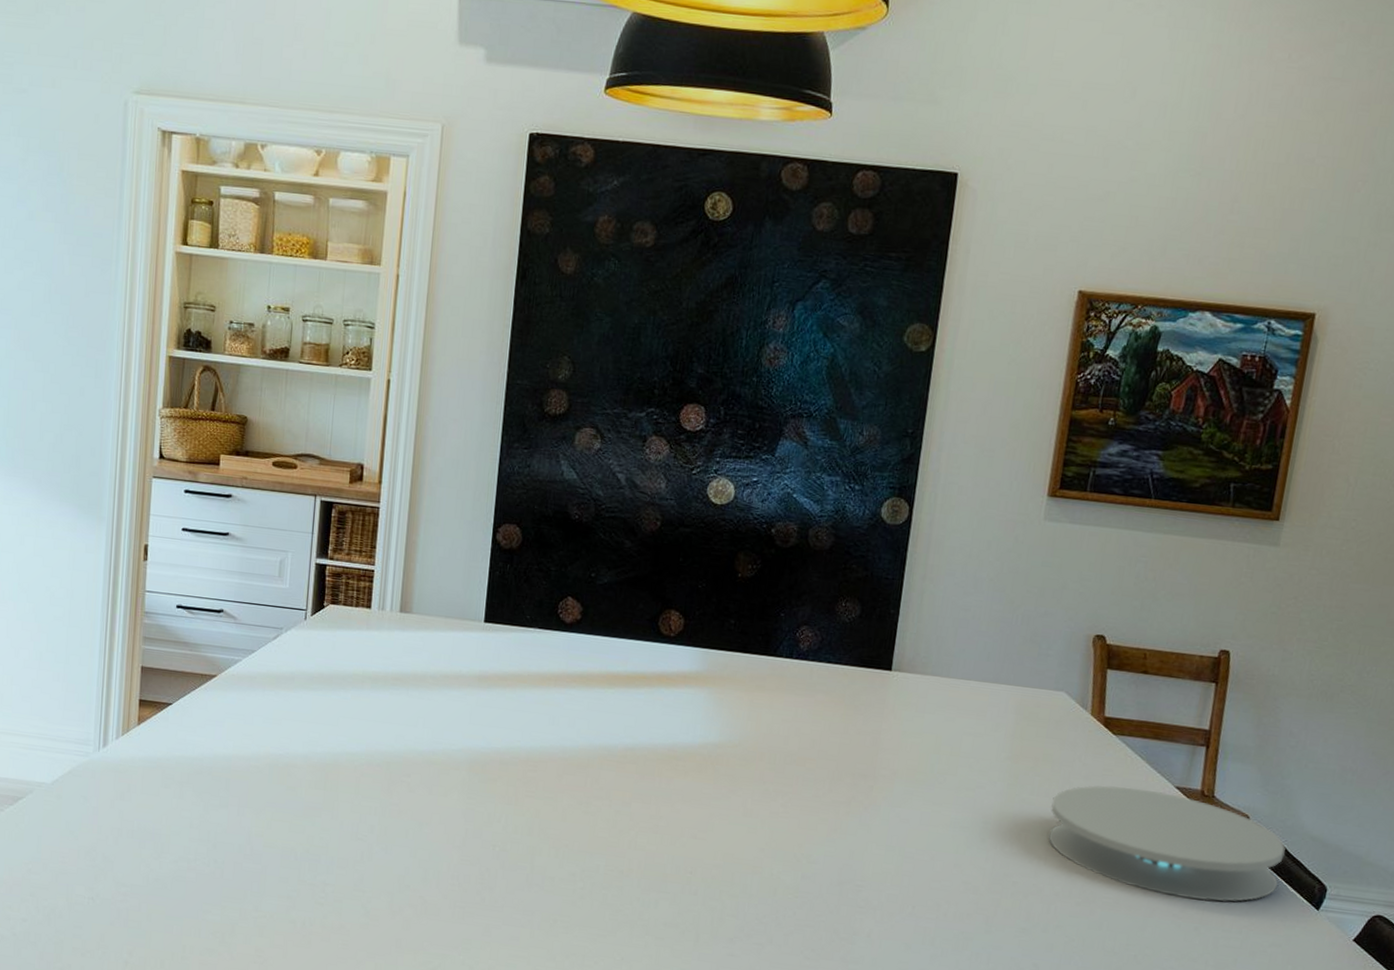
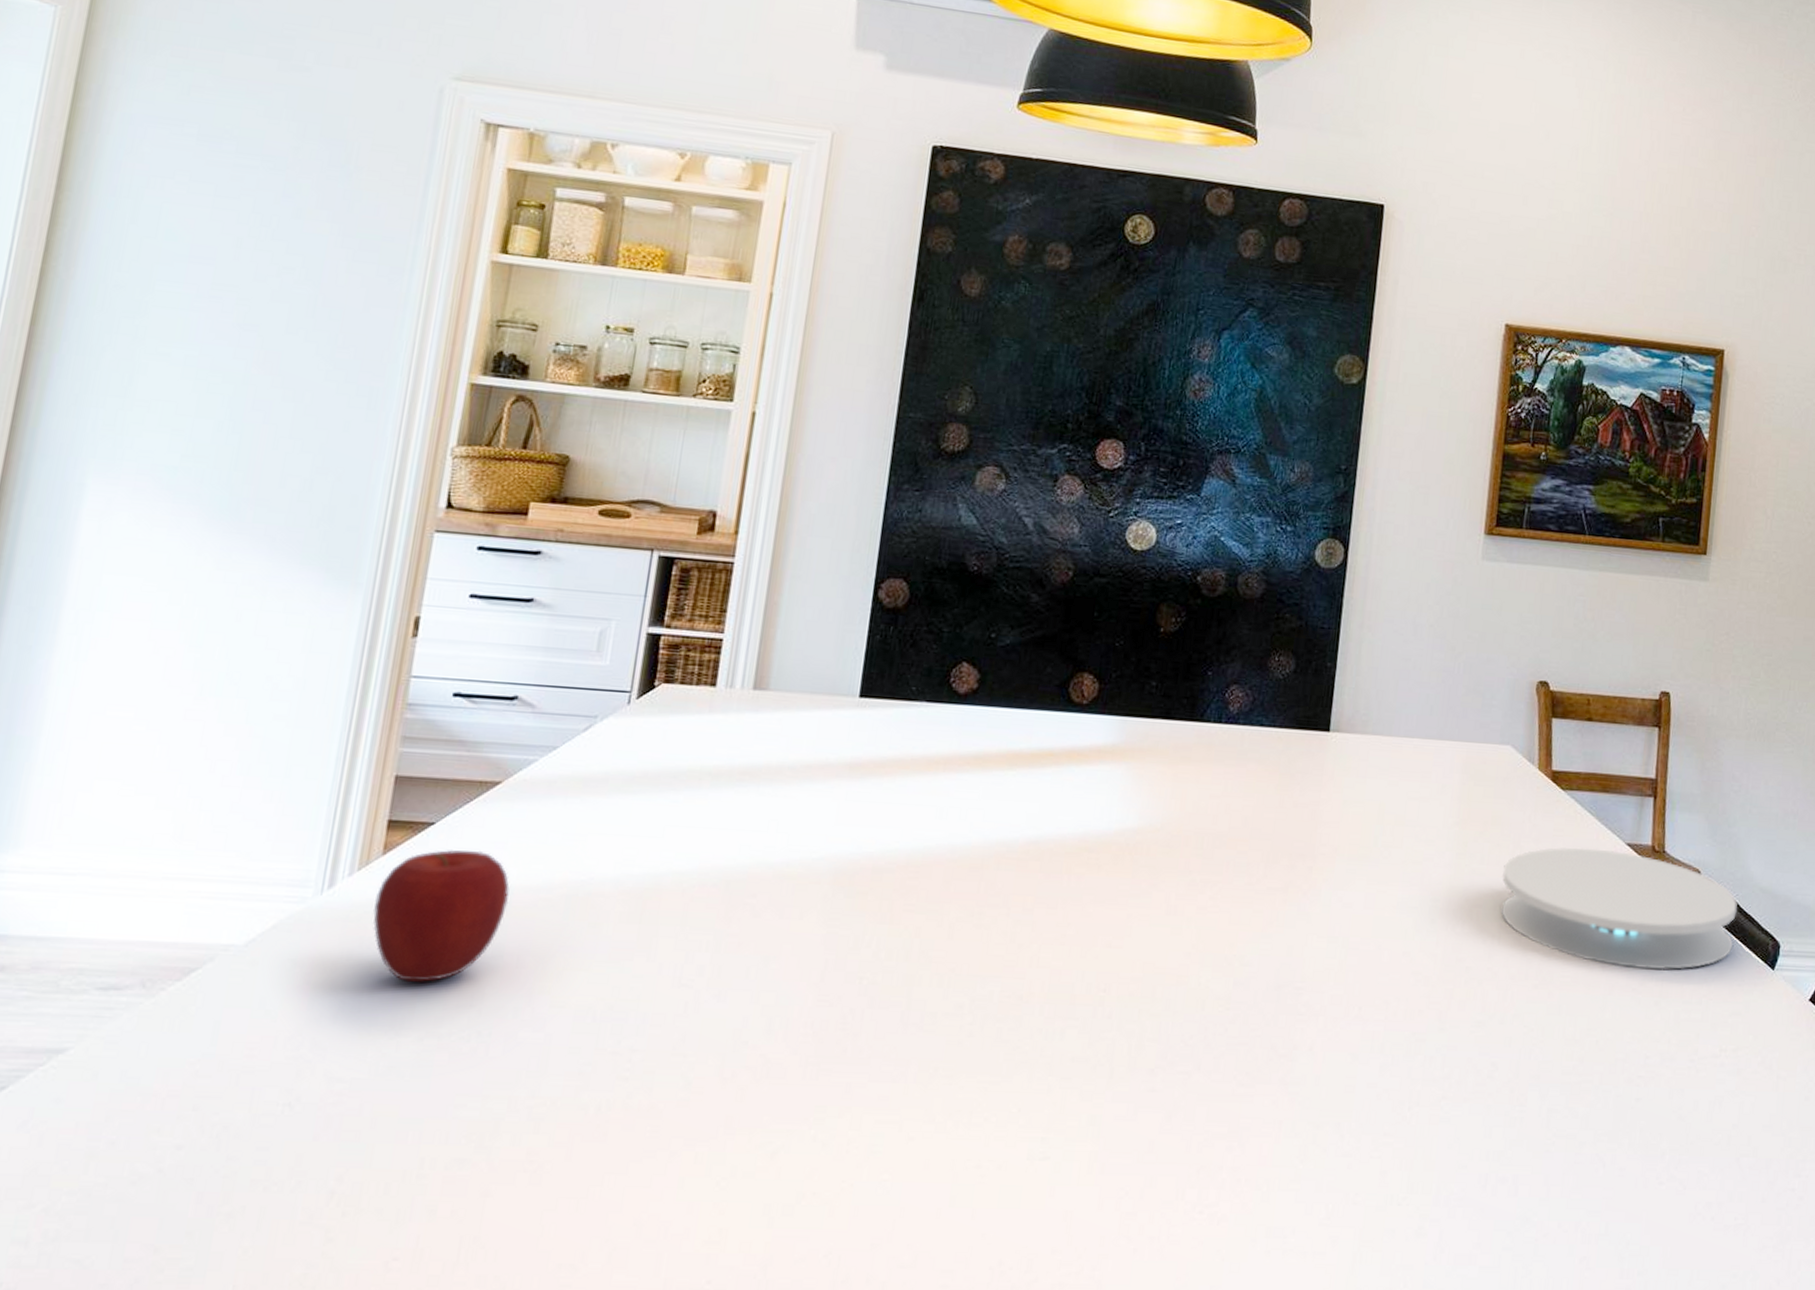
apple: none [135,724,229,821] -> present [373,850,510,982]

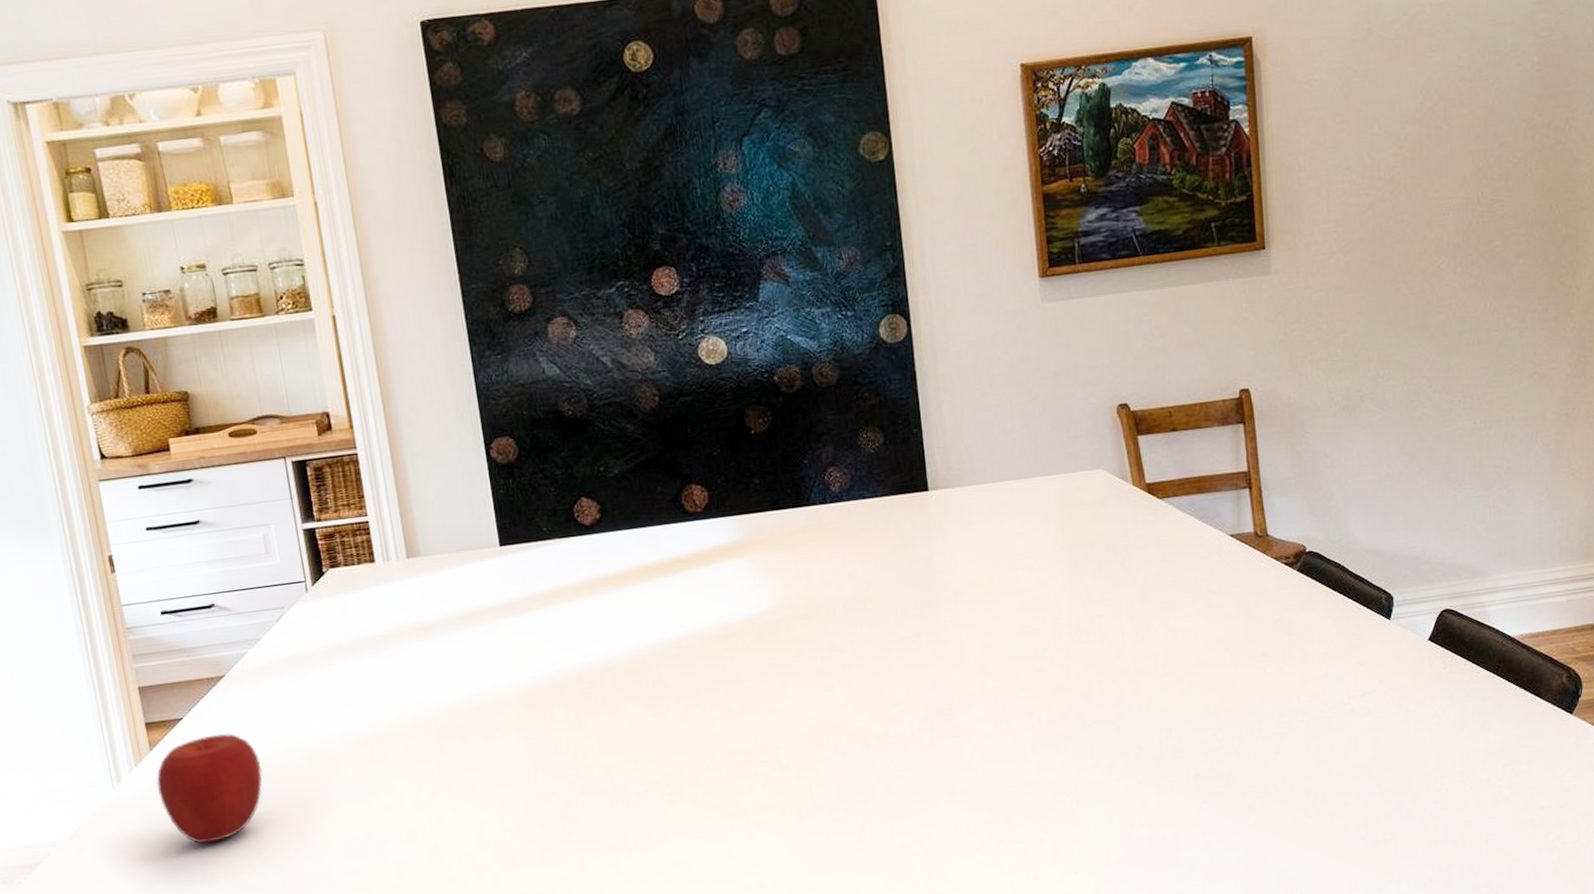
plate: present [1500,848,1738,970] -> none [1116,542,1348,644]

